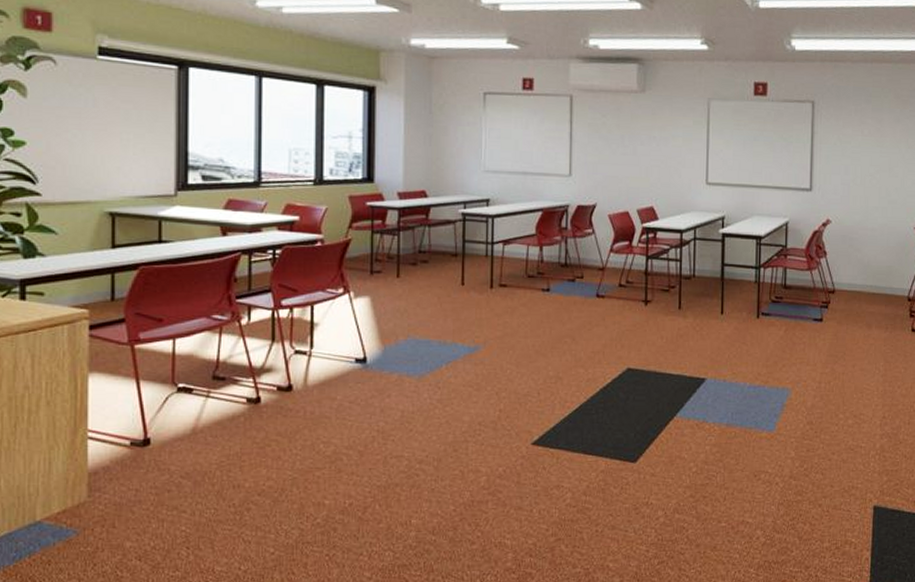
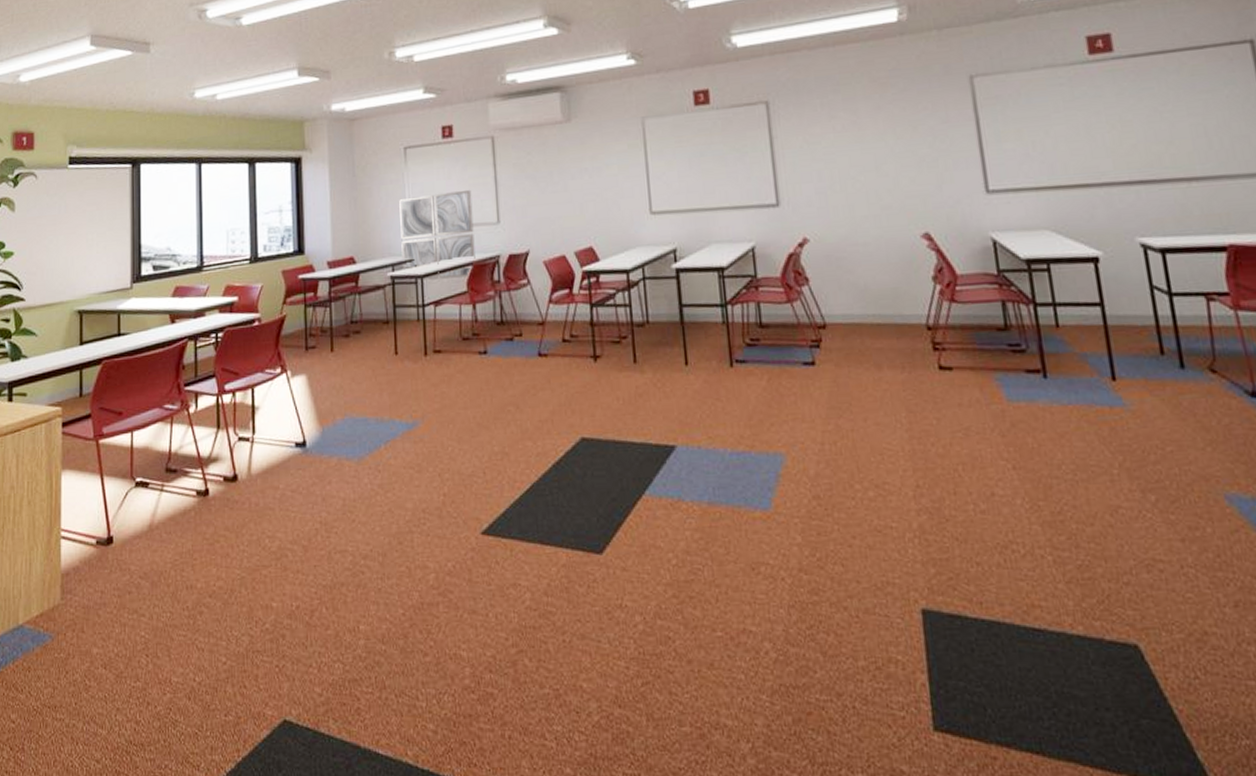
wall art: none [474,141,547,221] -> present [399,189,476,280]

